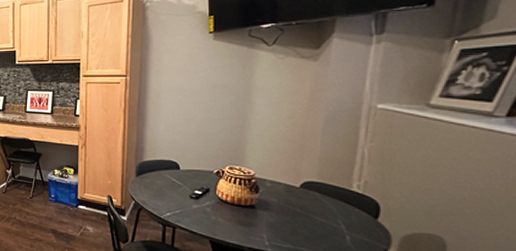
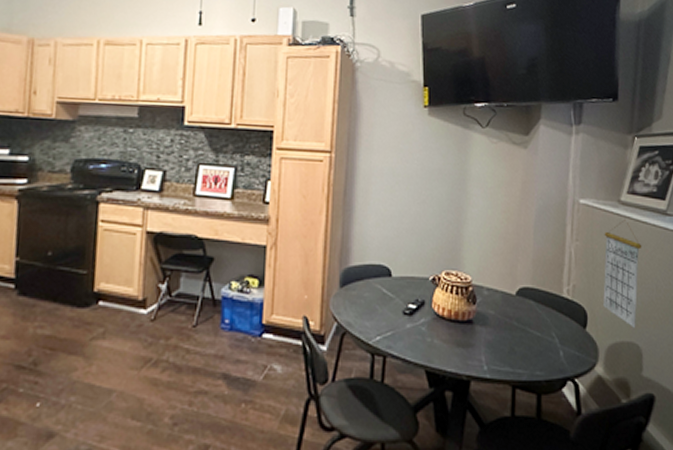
calendar: none [400,122,455,222] -> present [603,219,642,328]

